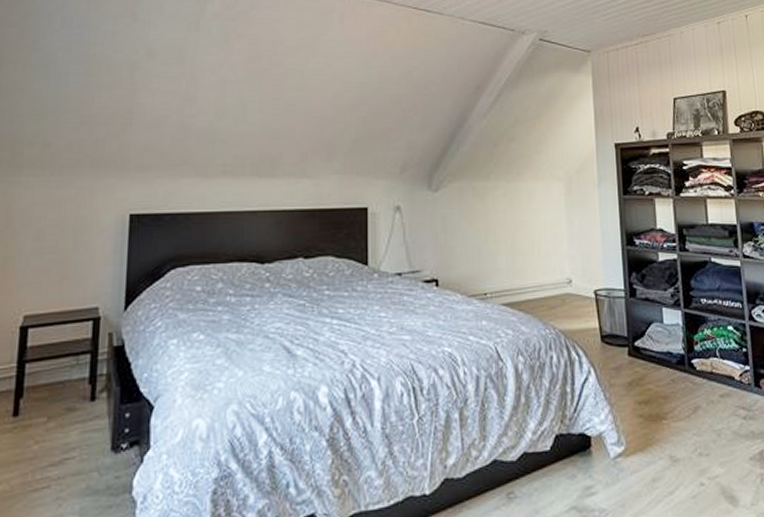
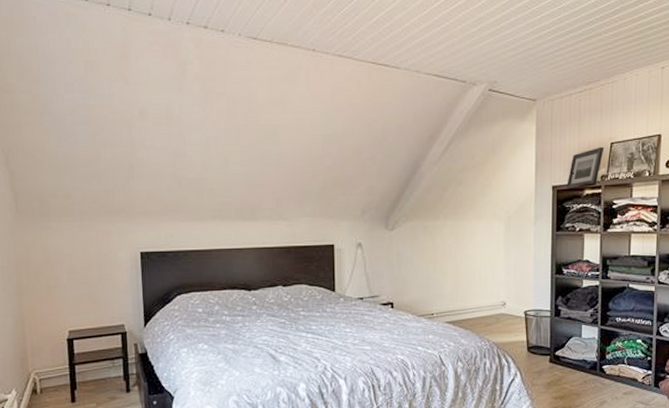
picture frame: none [630,102,668,148] -> present [566,146,604,190]

